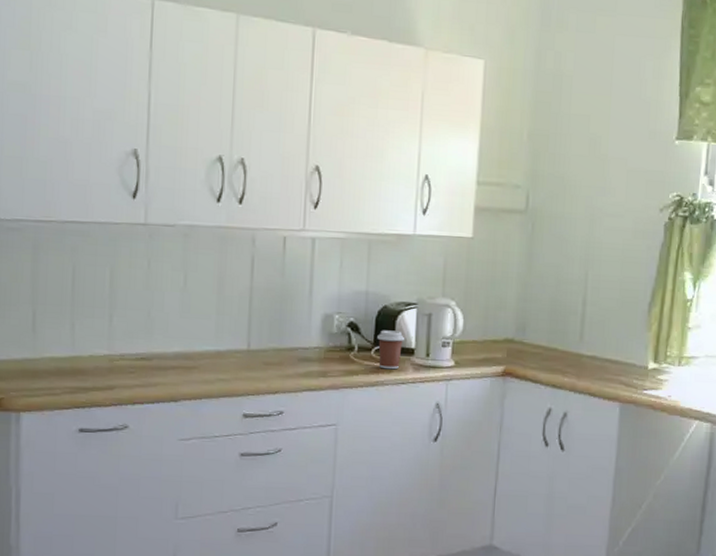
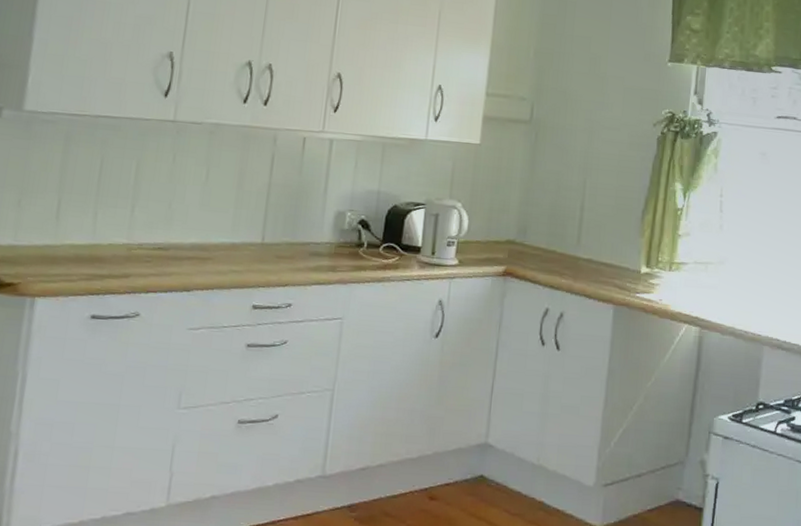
coffee cup: present [377,330,405,370] -> none [386,228,413,267]

